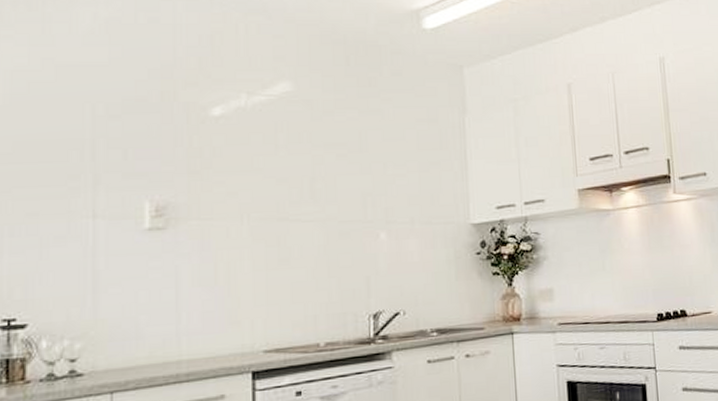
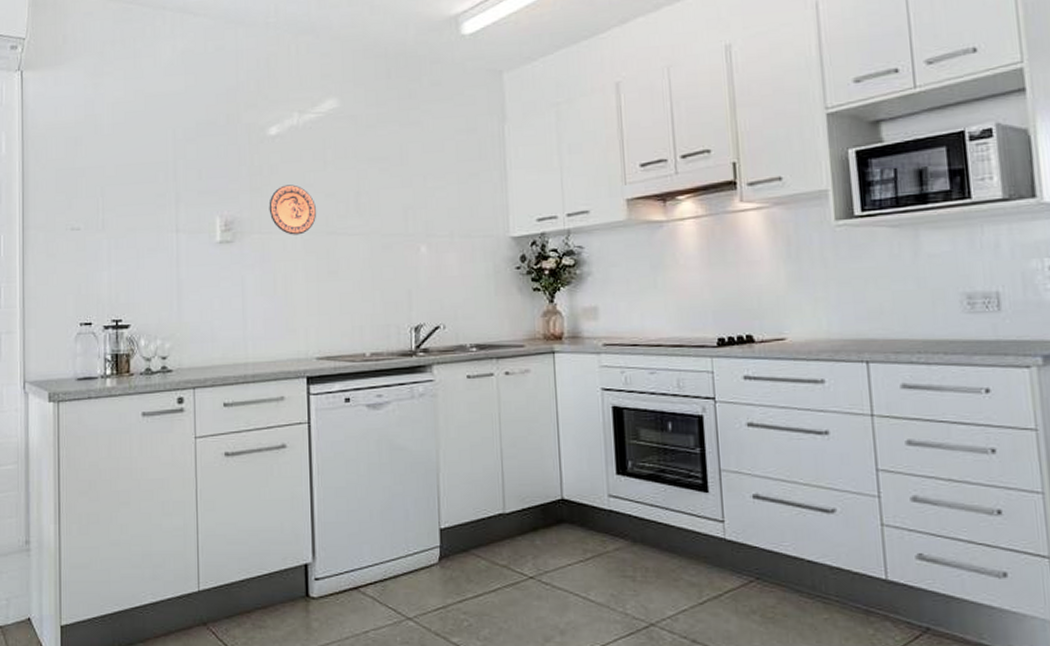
decorative plate: none [210,168,265,222] -> present [269,184,316,235]

